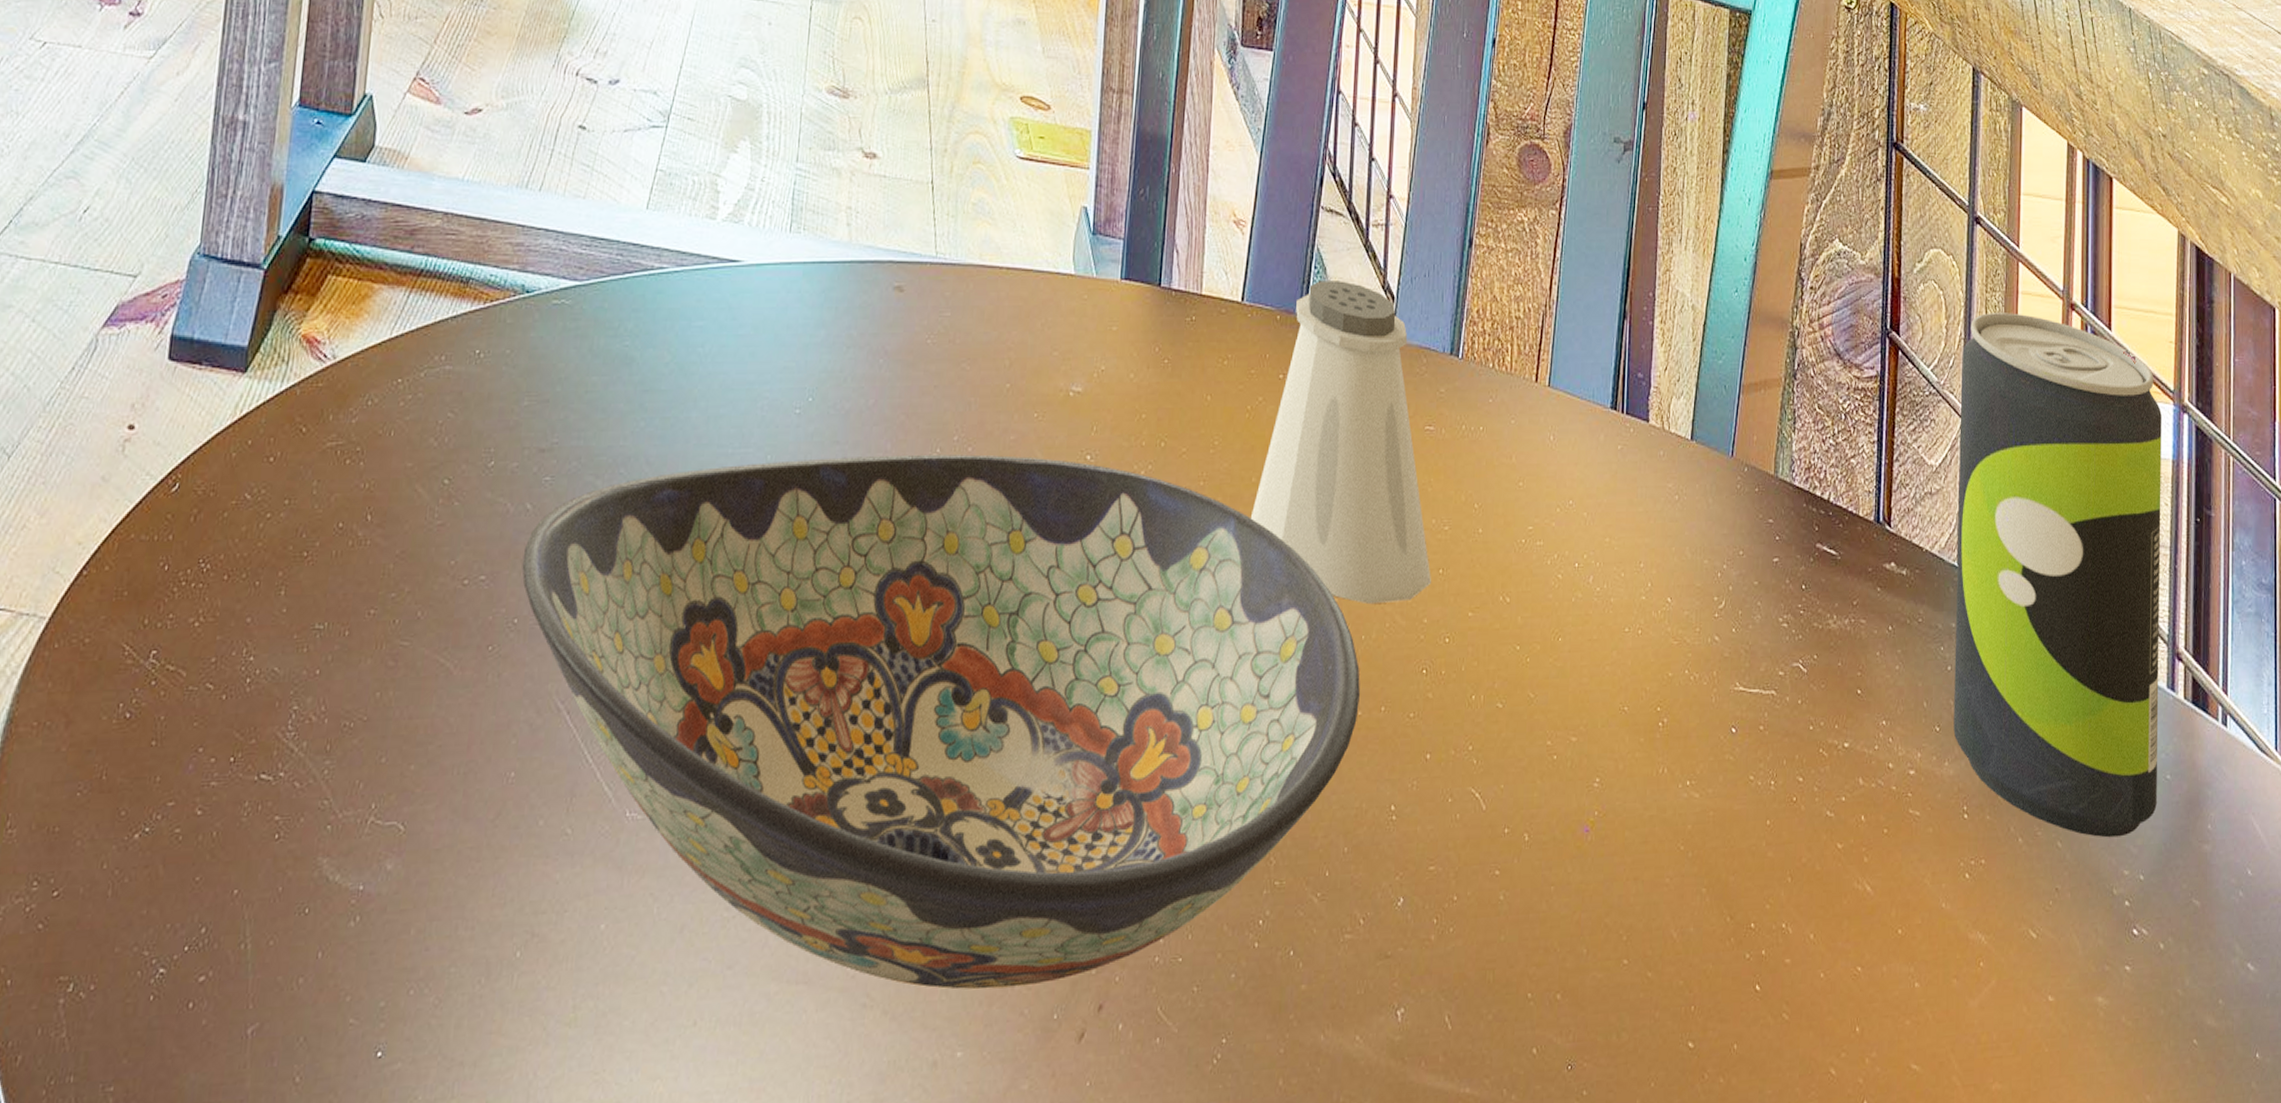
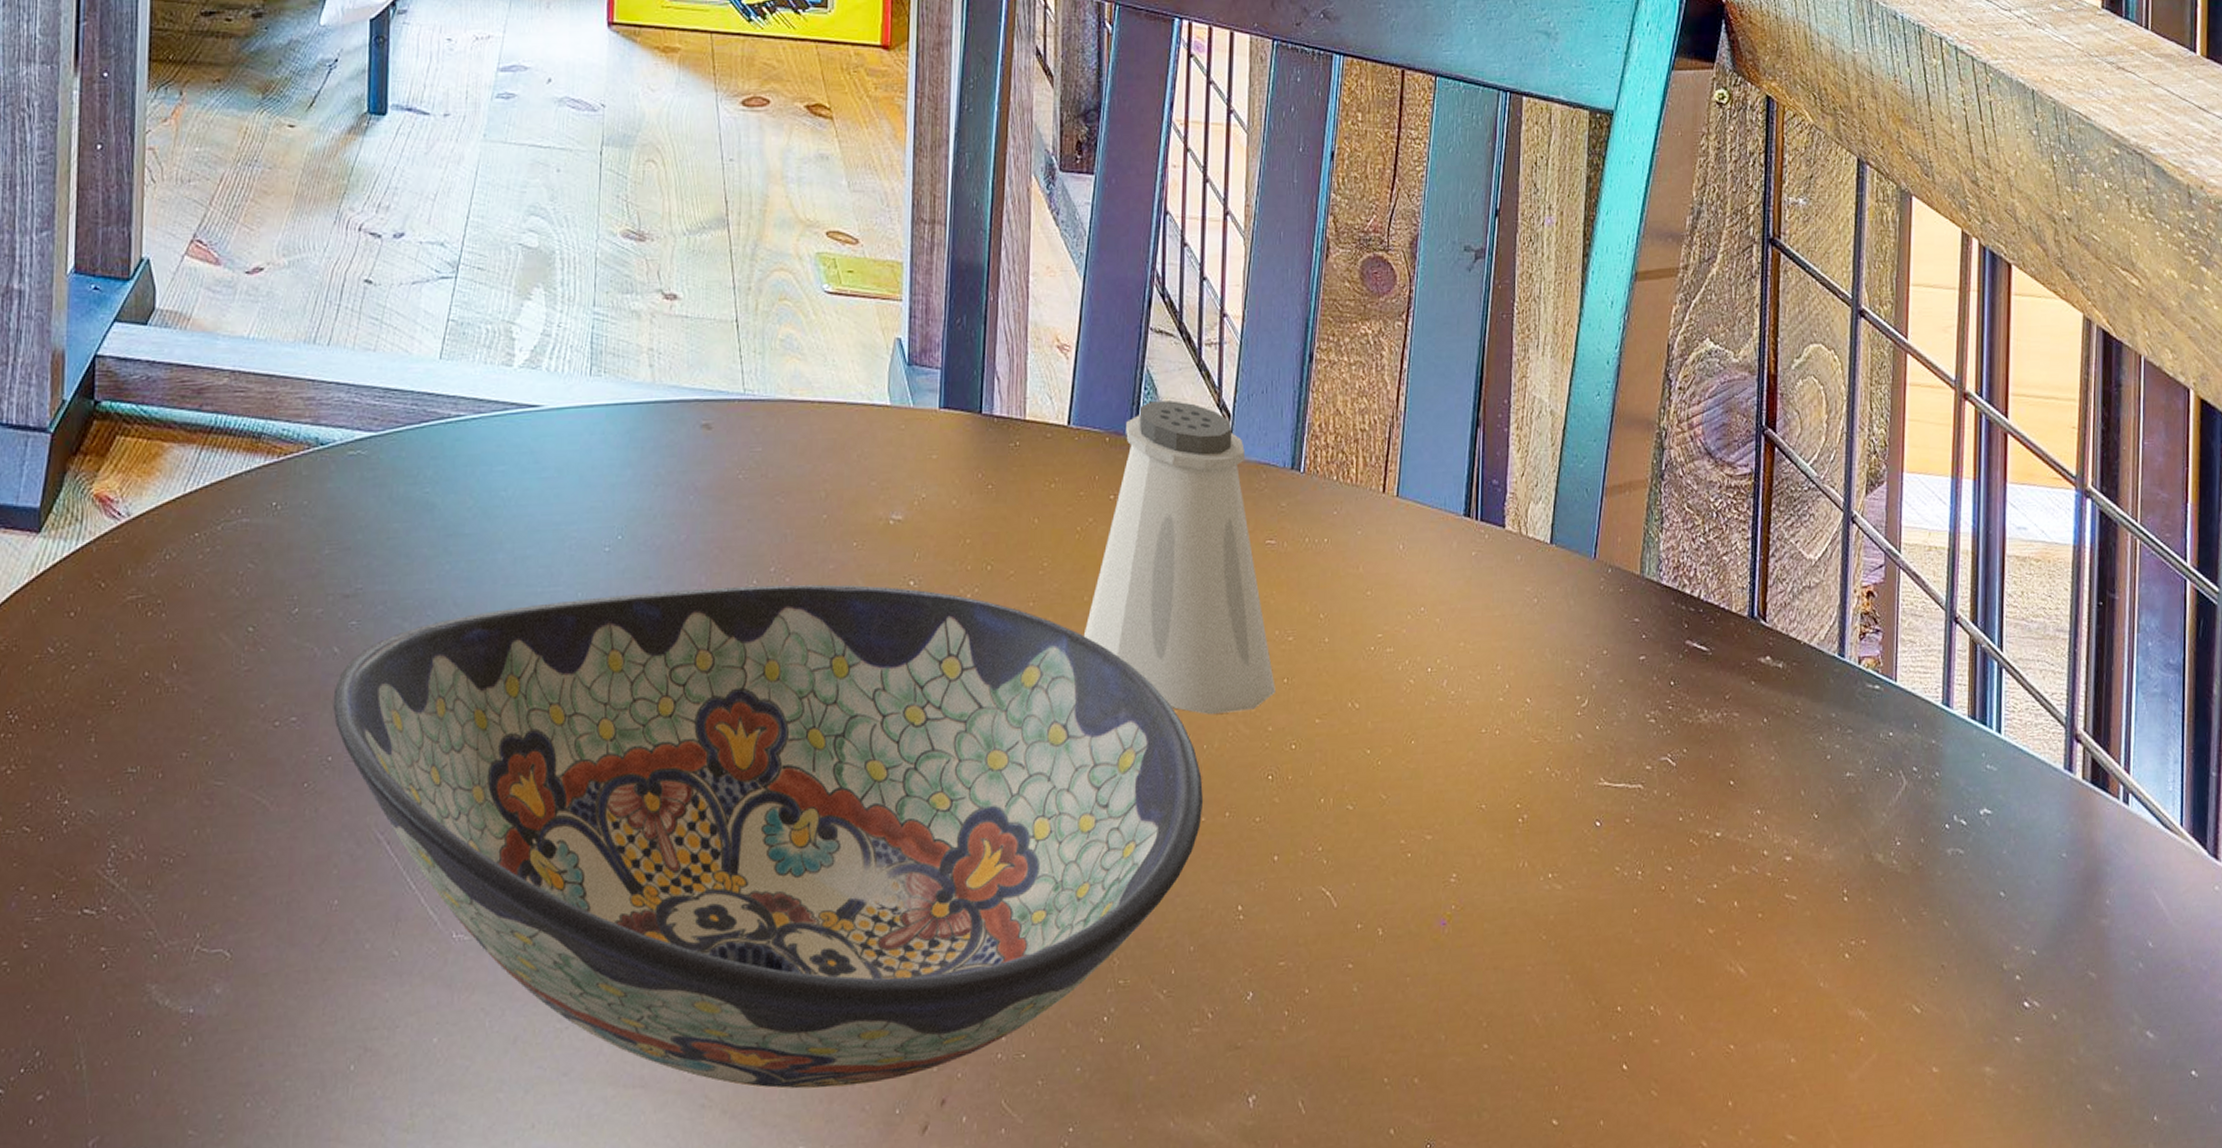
beverage can: present [1953,313,2162,838] -> none [1833,405,2062,916]

